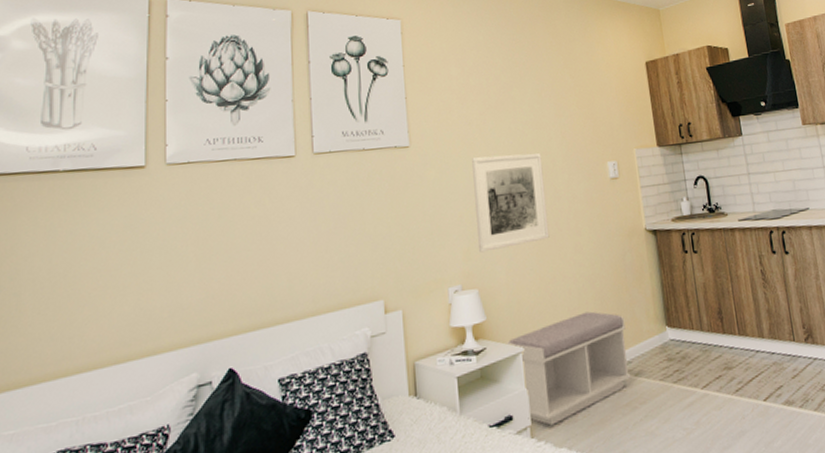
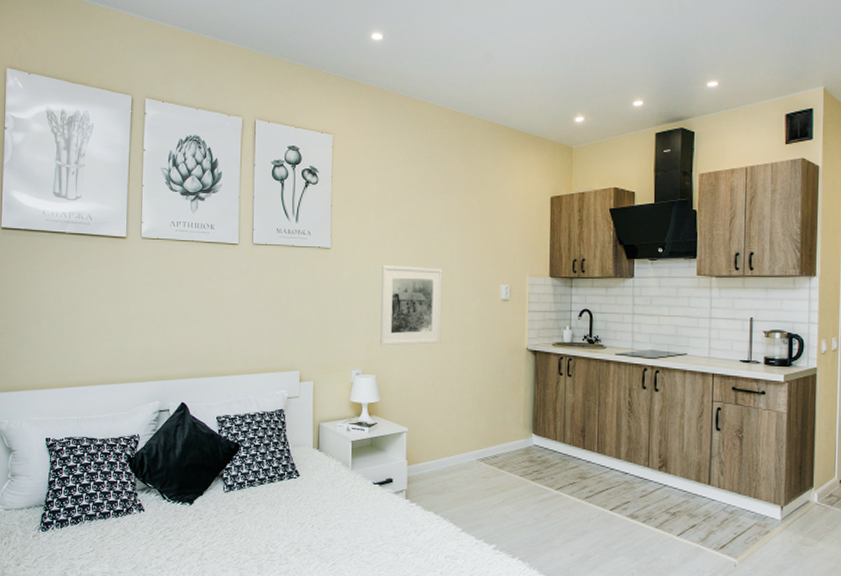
bench: present [505,311,631,426] -> none [394,409,497,493]

